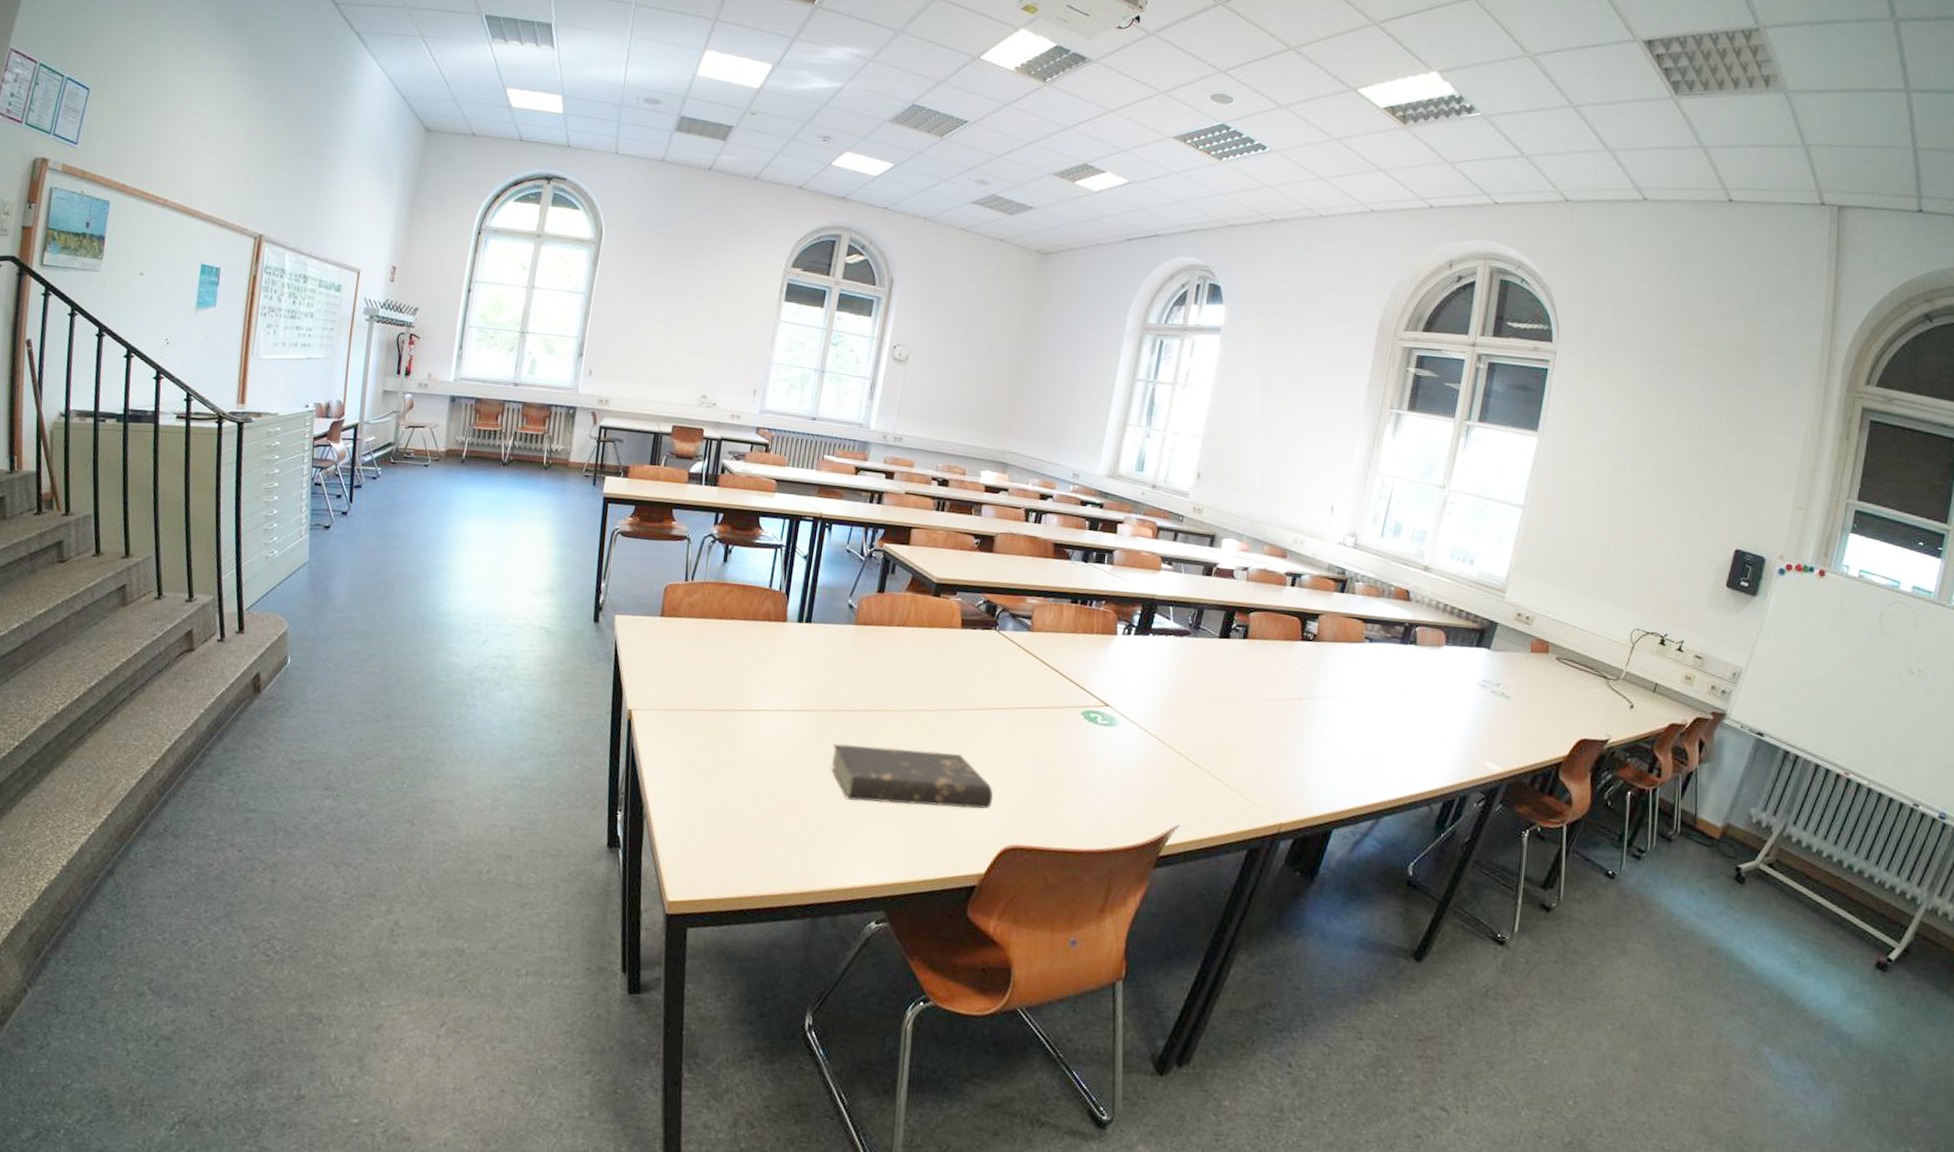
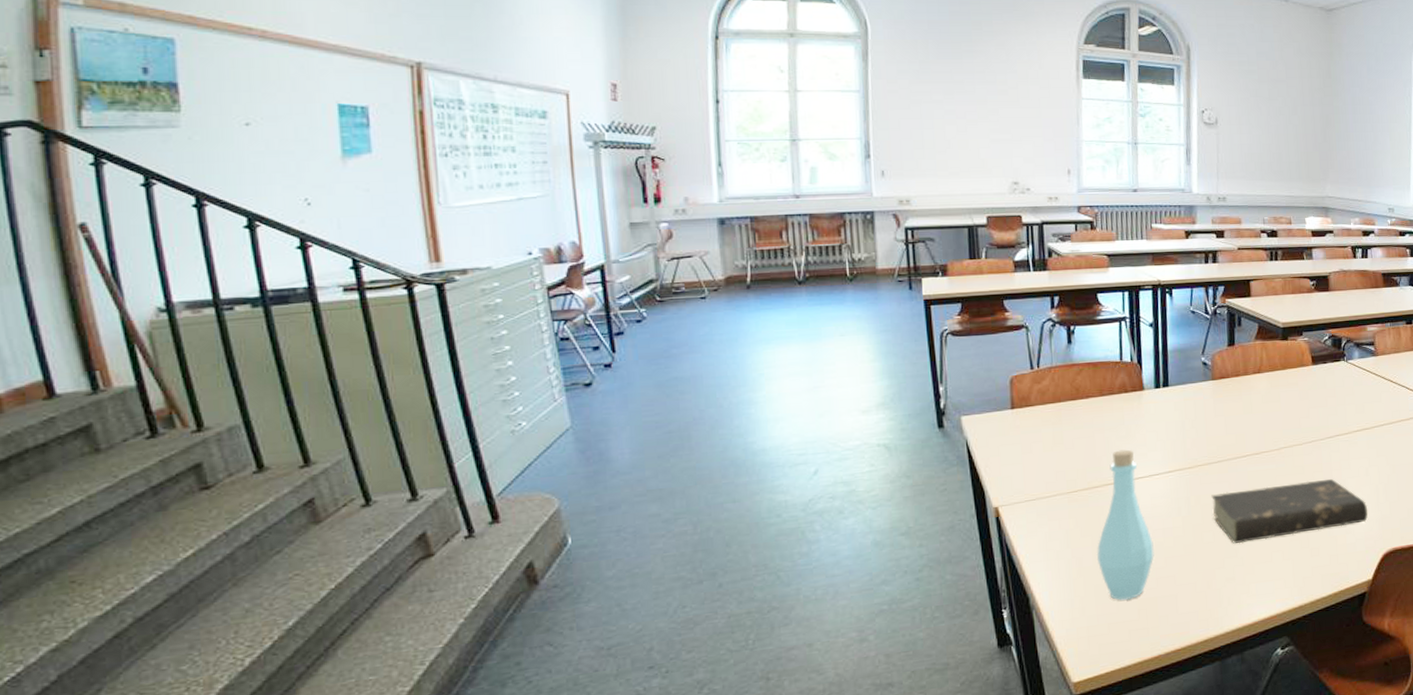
bottle: none [712,678,768,832] -> present [1096,449,1154,601]

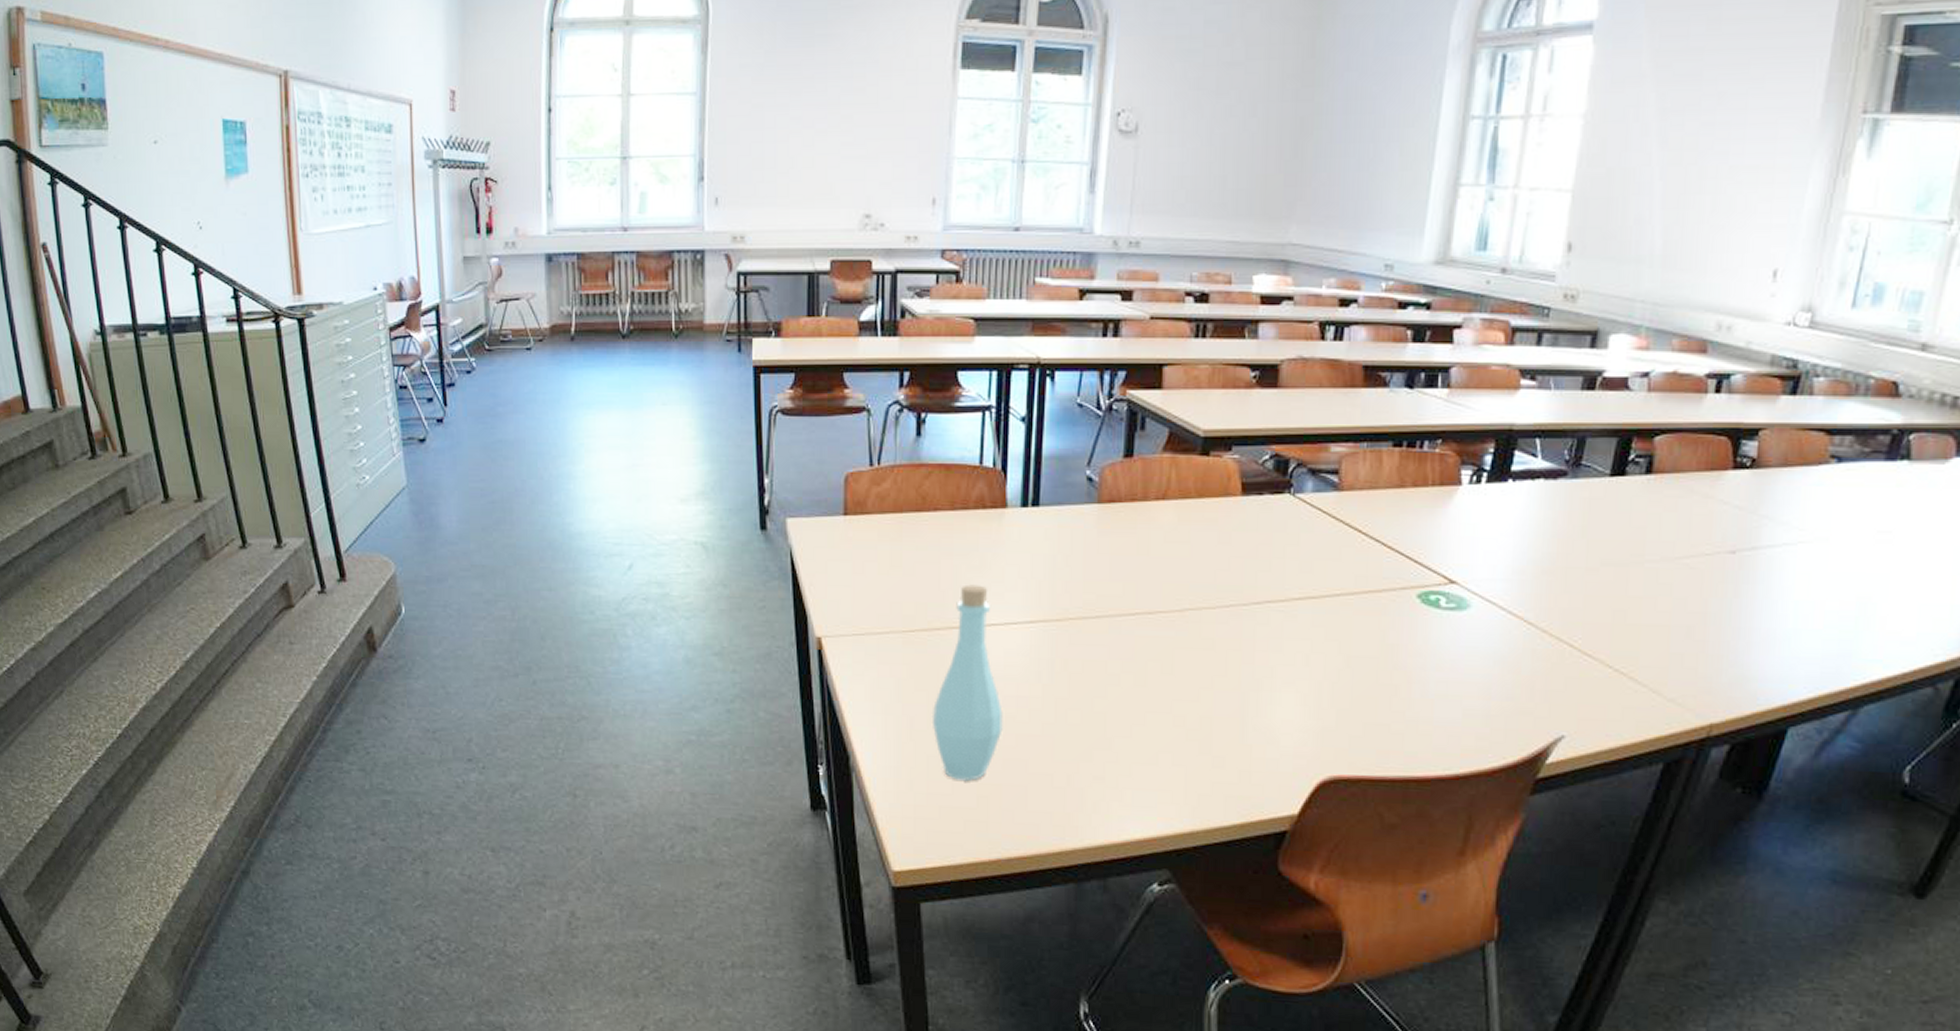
book: present [1211,478,1368,544] -> none [1083,660,1303,733]

